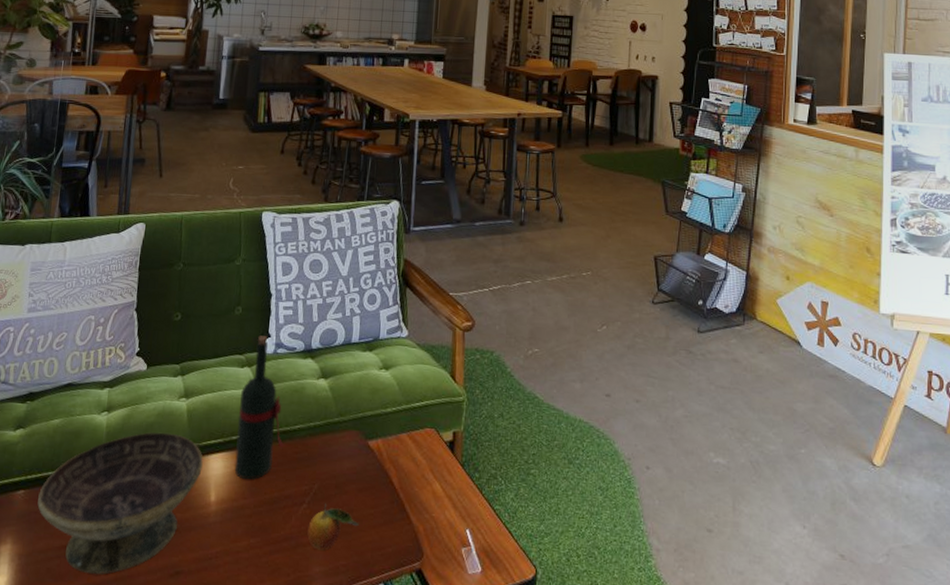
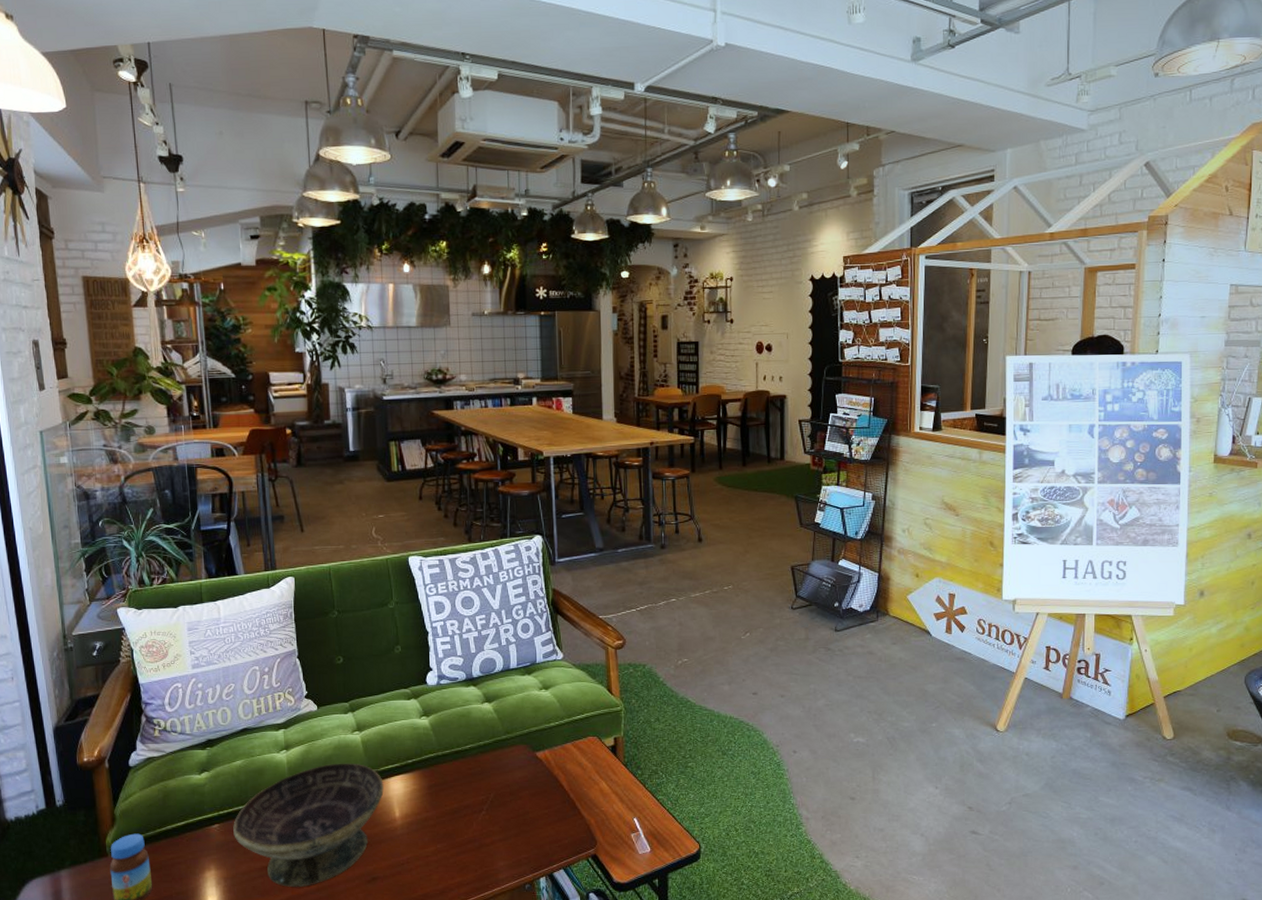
wine bottle: present [234,335,284,480] -> none [411,670,457,796]
fruit: present [307,503,359,551] -> none [489,809,535,848]

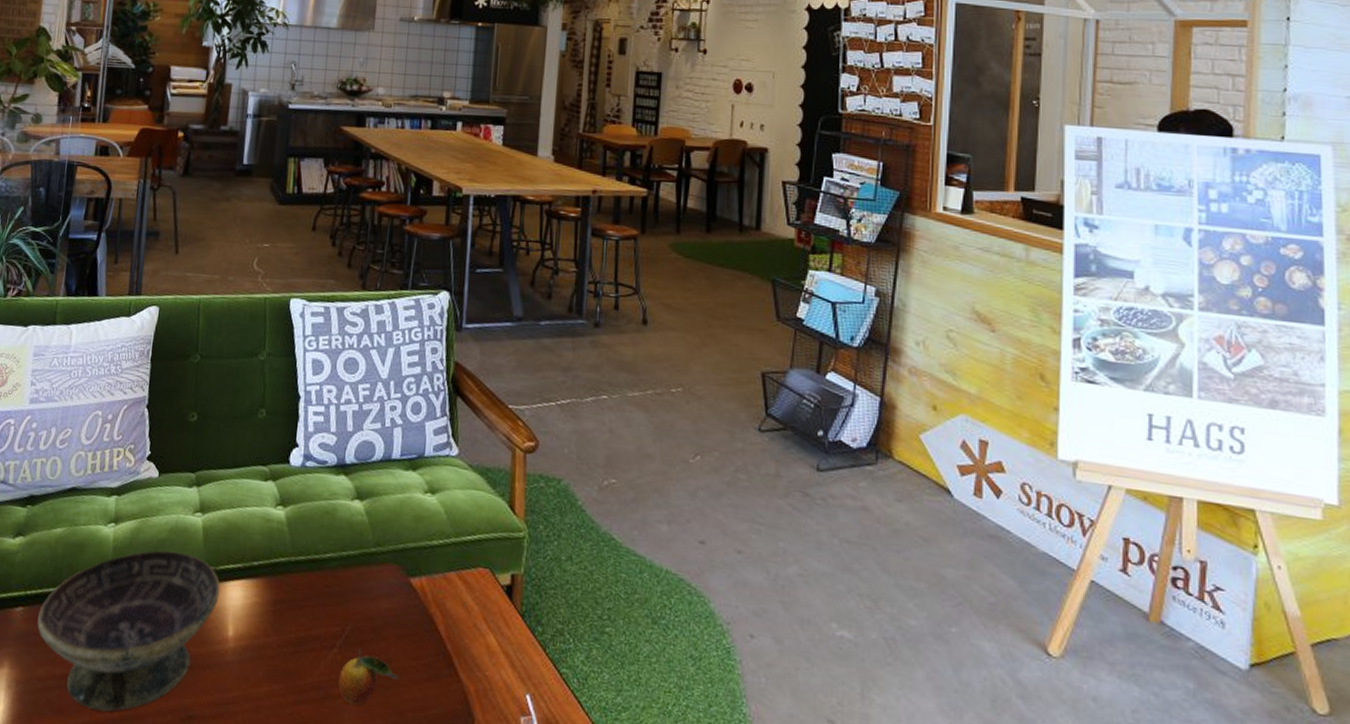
fruit: none [489,809,535,848] -> present [338,649,398,706]

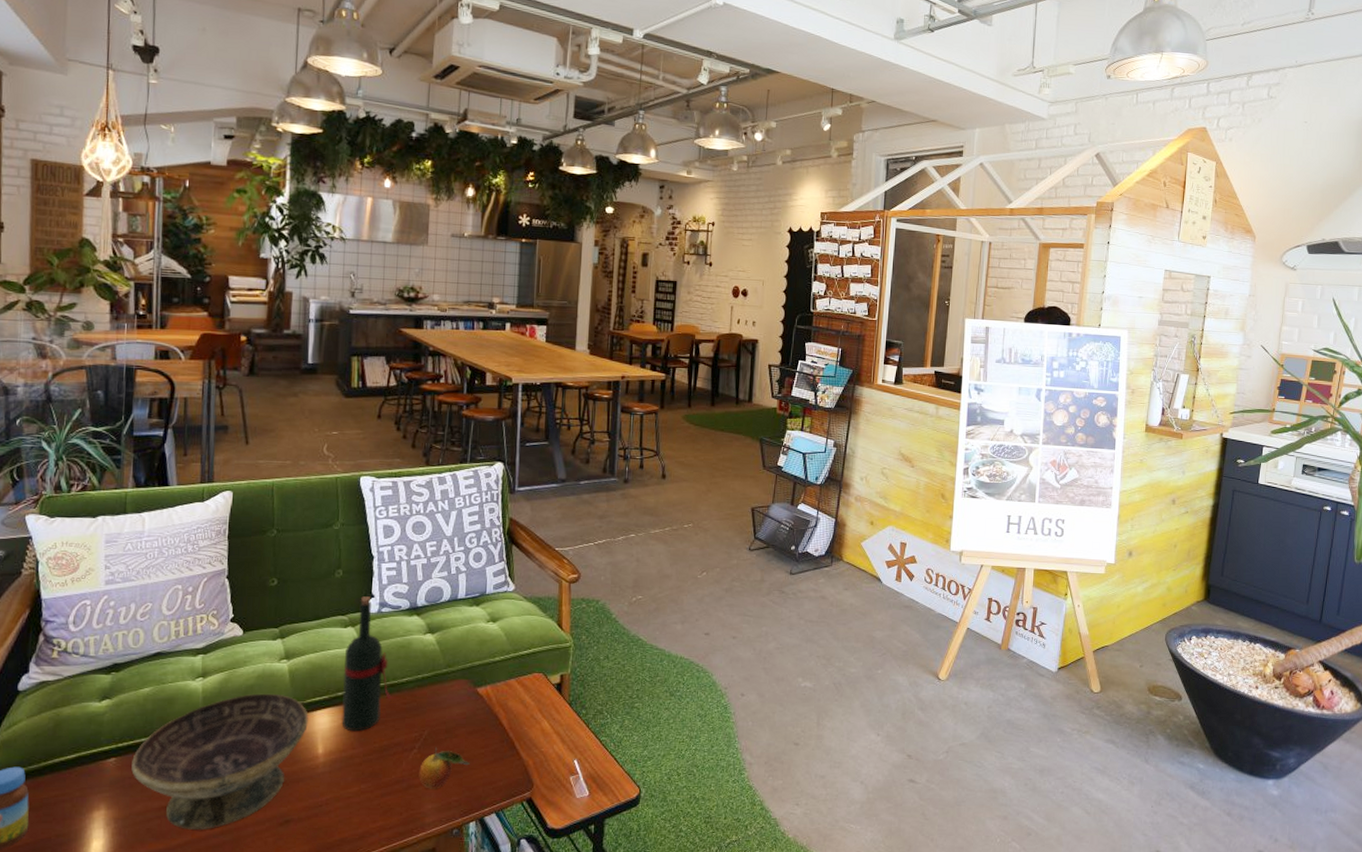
wine bottle: none [255,444,312,615] -> present [341,596,392,732]

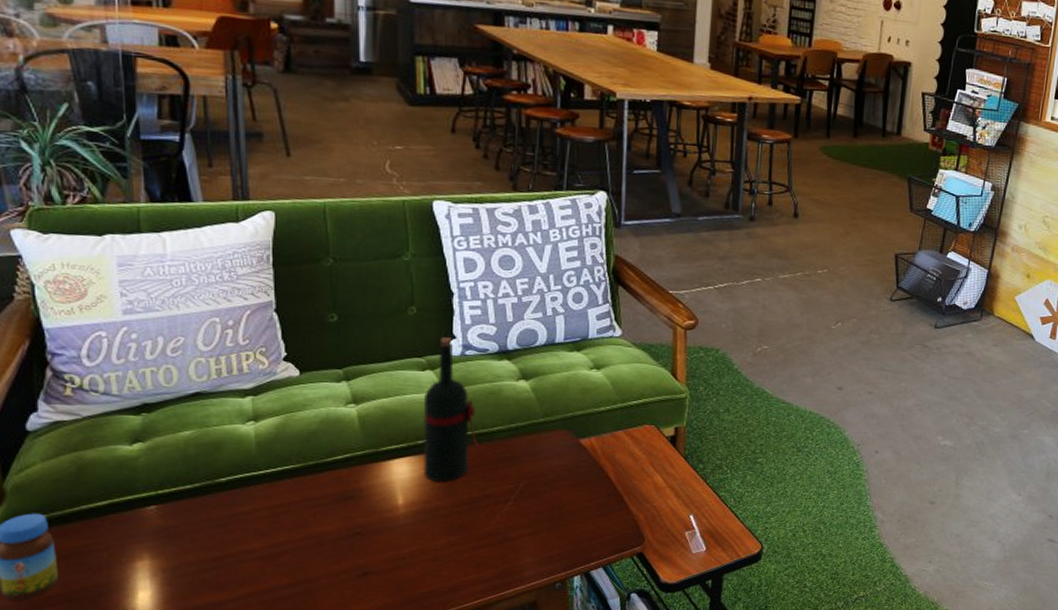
decorative bowl: present [131,693,308,831] -> none [177,440,384,582]
fruit: present [419,747,470,789] -> none [515,500,573,543]

